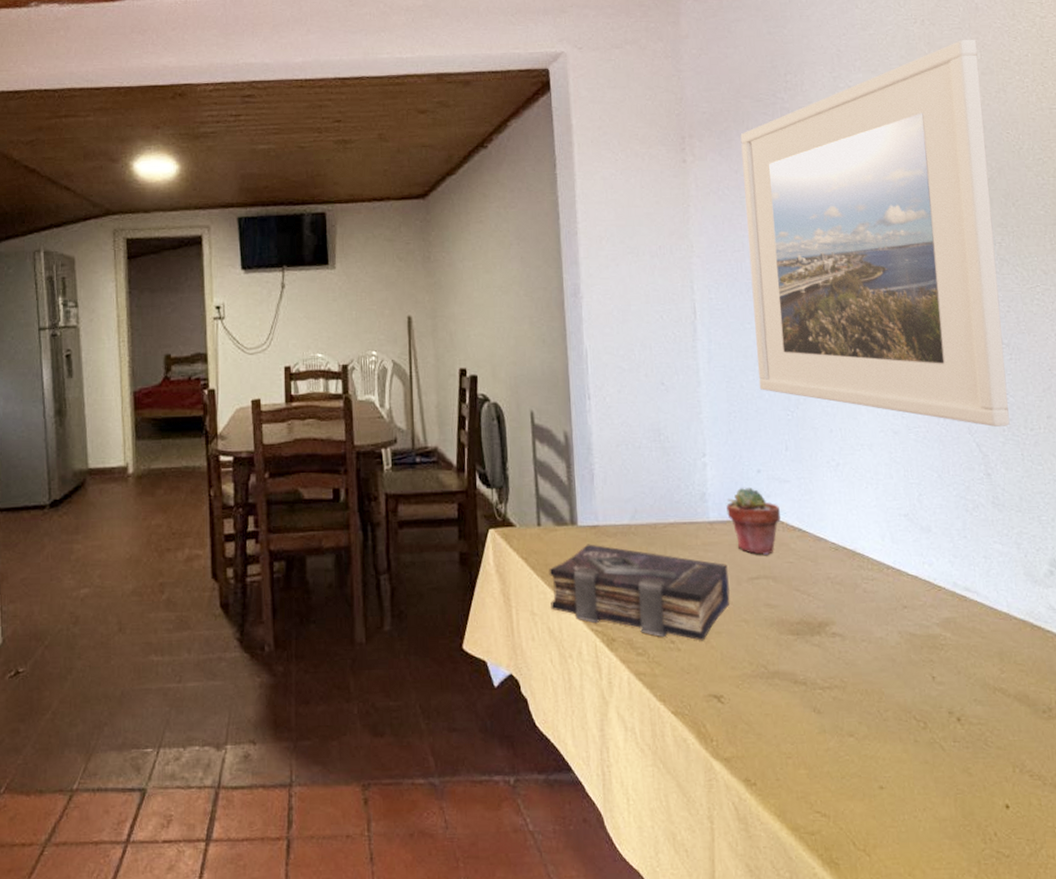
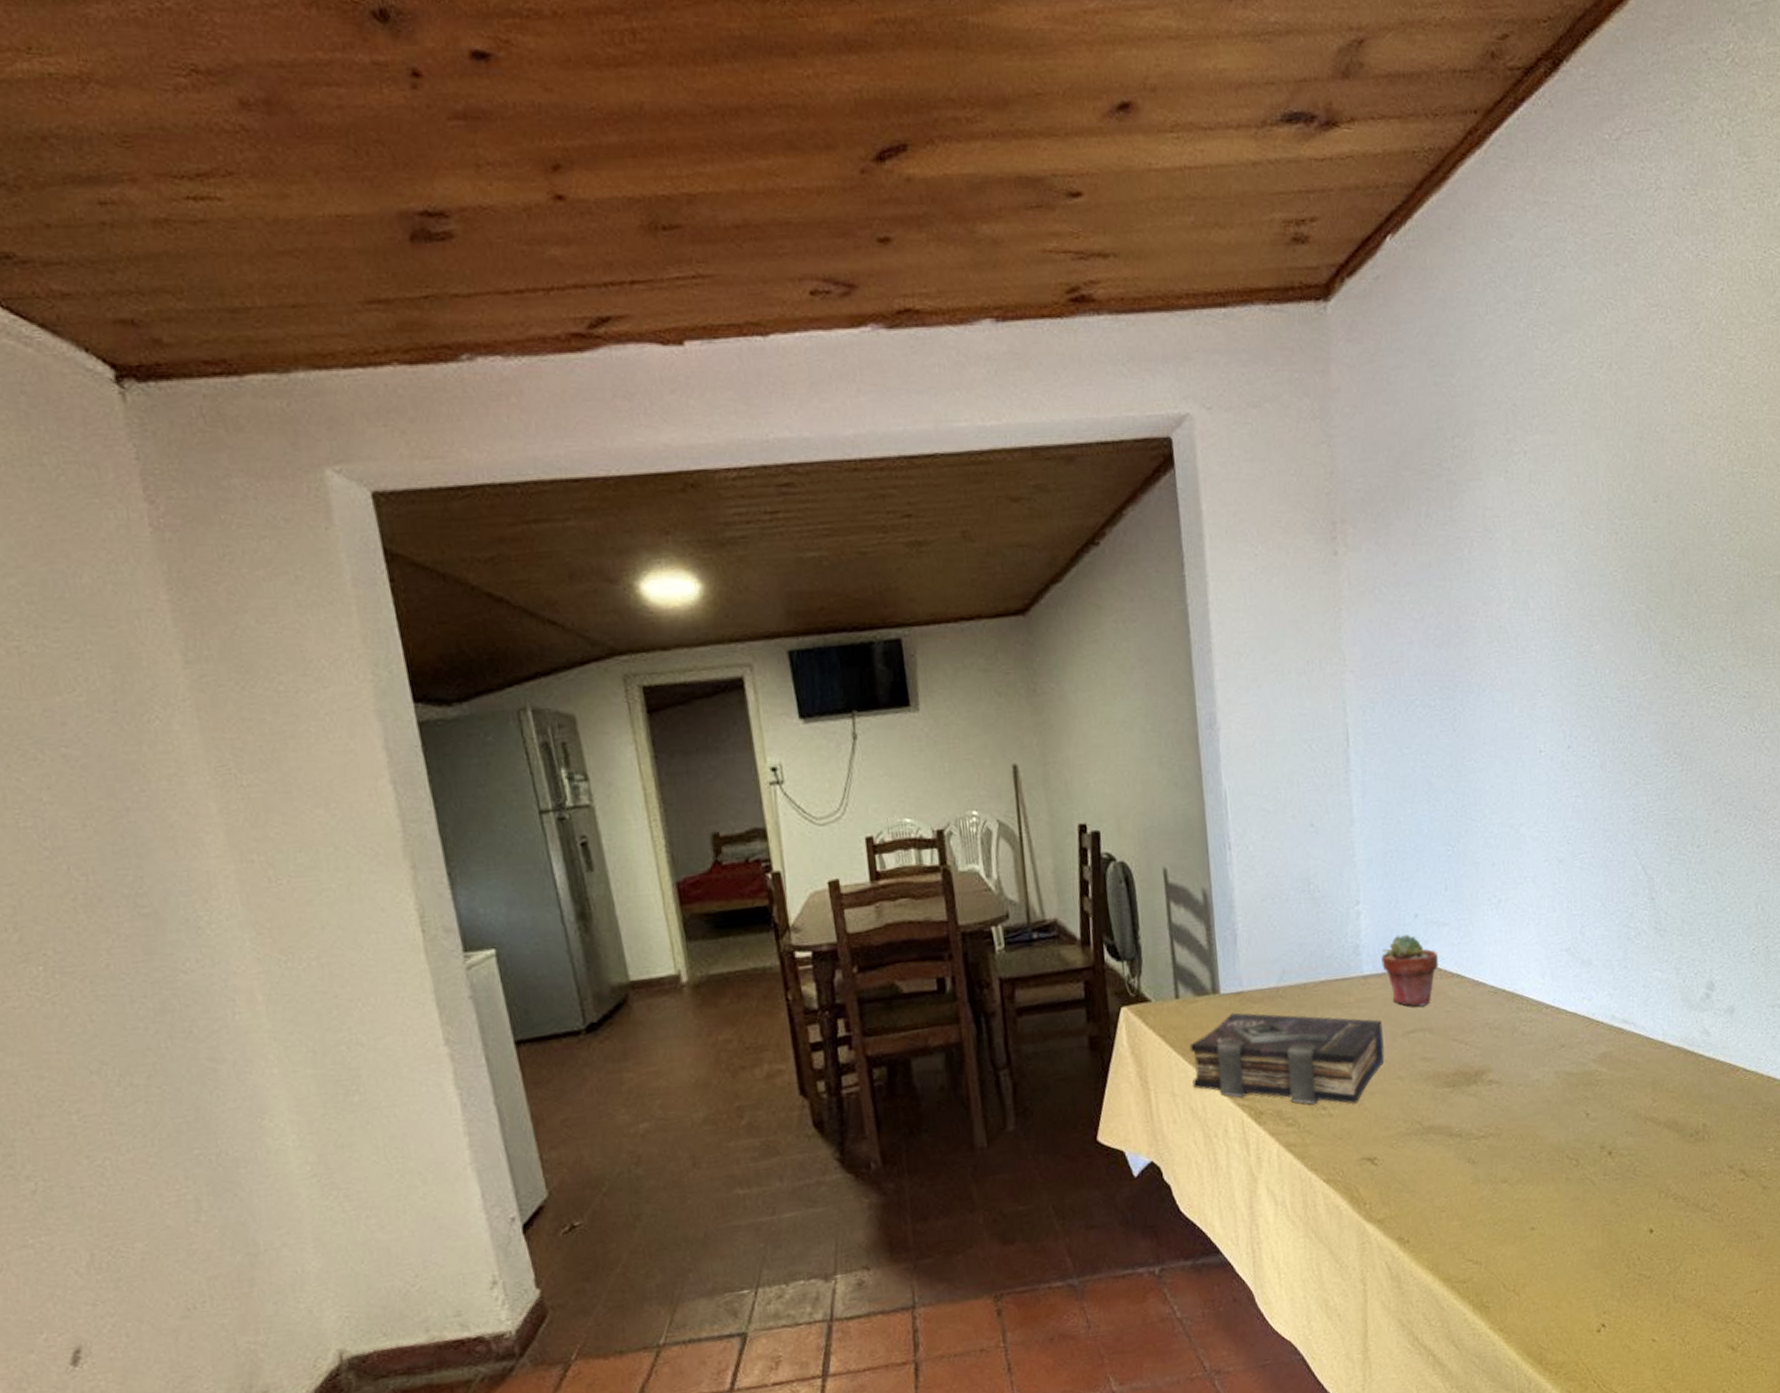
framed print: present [740,40,1010,427] -> none [1400,388,1677,847]

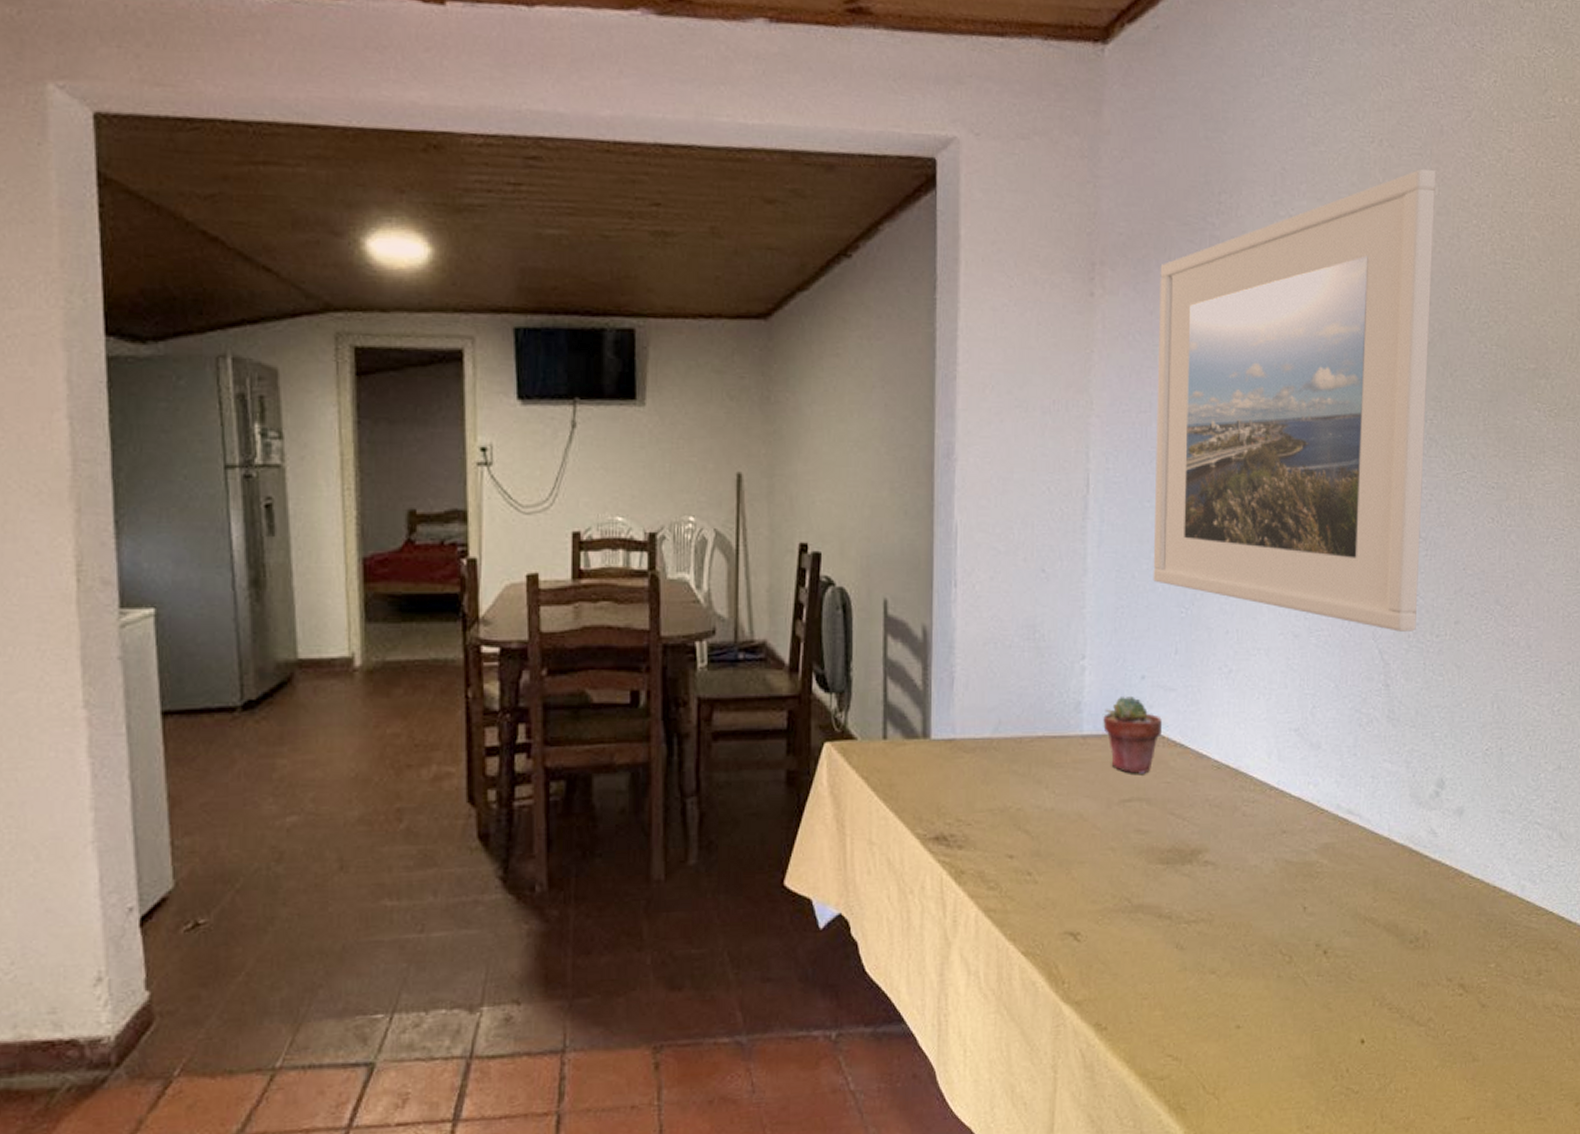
book: present [1189,1012,1385,1104] -> none [892,761,1098,872]
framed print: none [1400,388,1677,847] -> present [1153,169,1437,632]

